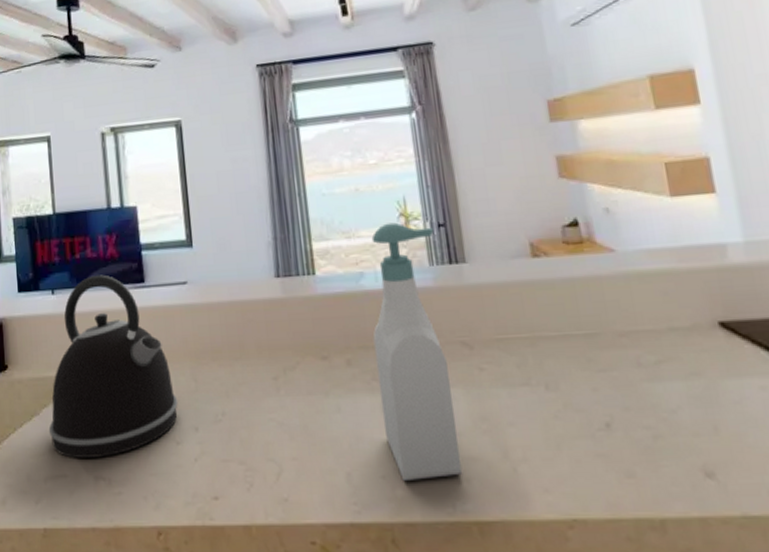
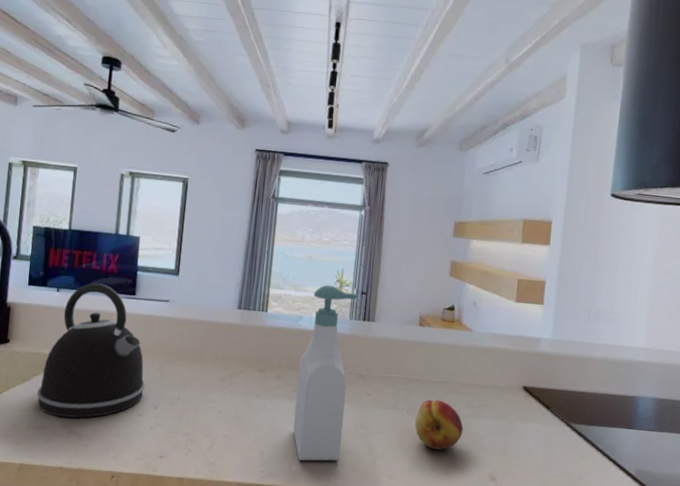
fruit: none [560,363,641,439] -> present [415,399,463,450]

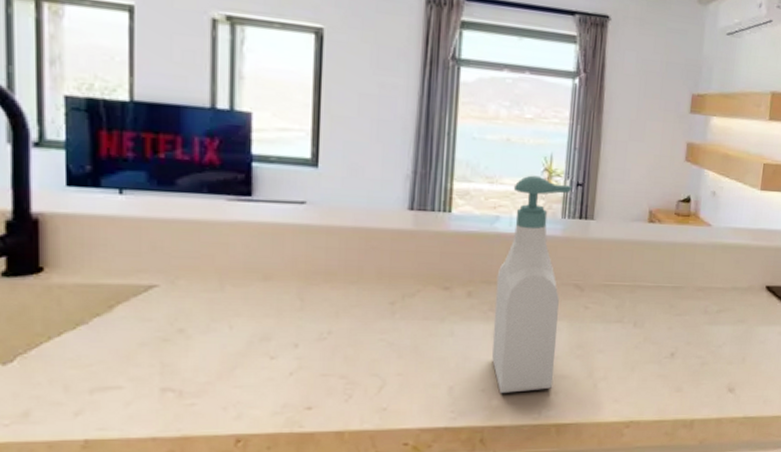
kettle: present [36,283,145,418] -> none [100,180,278,370]
fruit: present [415,399,463,450] -> none [643,308,699,364]

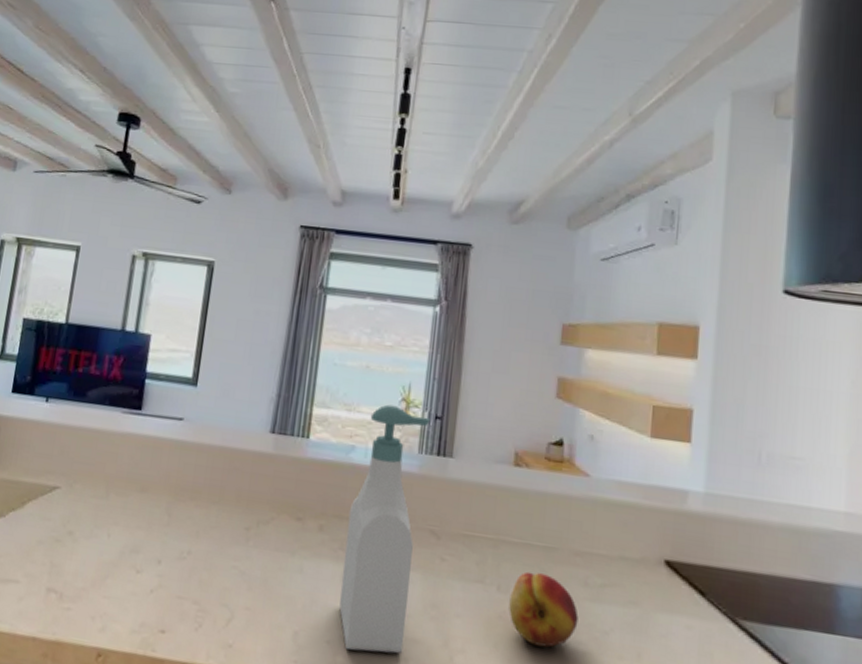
fruit: none [643,308,699,364] -> present [509,571,579,648]

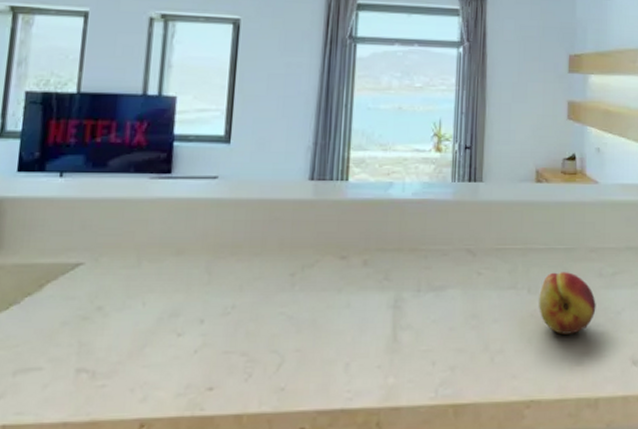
soap bottle: present [339,404,431,654] -> none [387,141,461,369]

